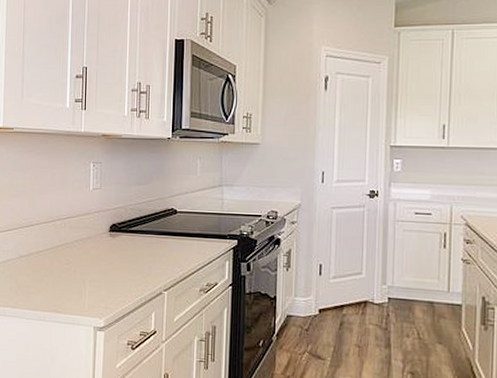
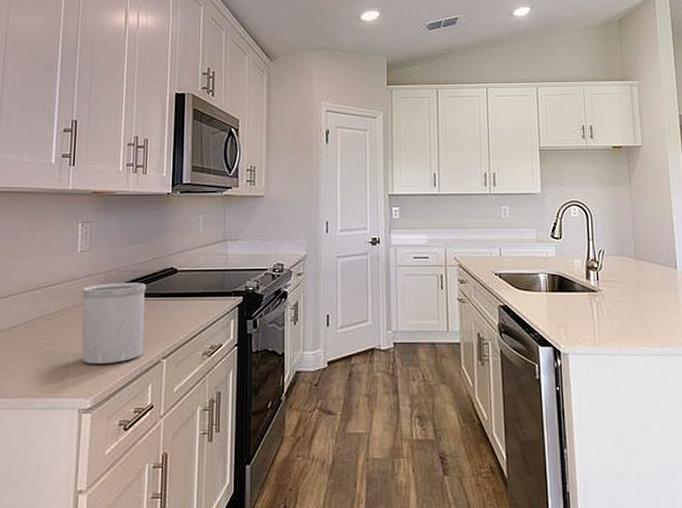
utensil holder: none [95,219,149,291] -> present [81,283,146,364]

